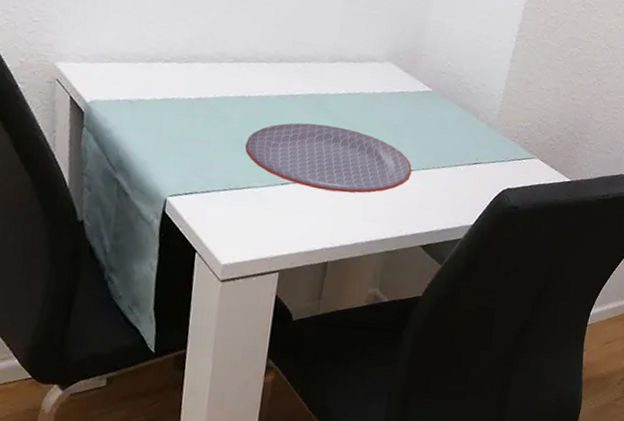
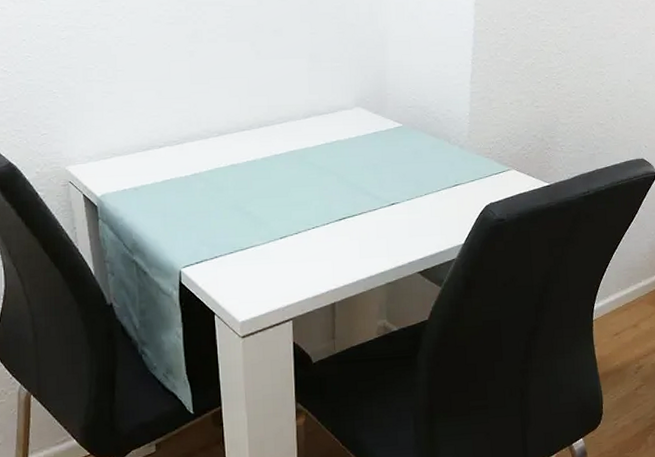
plate: present [244,123,412,193] -> none [241,176,398,237]

